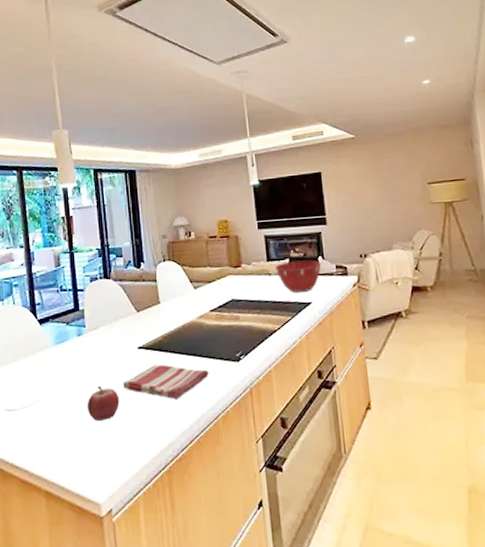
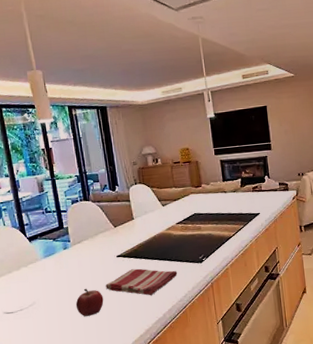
mixing bowl: present [275,260,322,292] -> none [230,179,268,206]

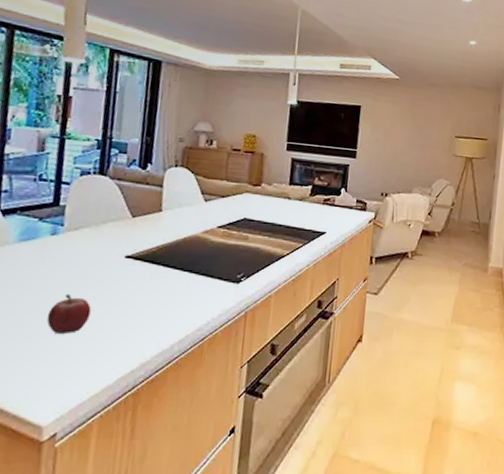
dish towel: present [105,268,178,295] -> none [98,277,204,317]

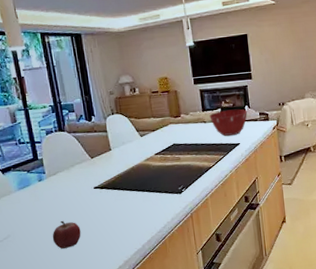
mixing bowl: none [296,188,344,221] -> present [209,109,248,136]

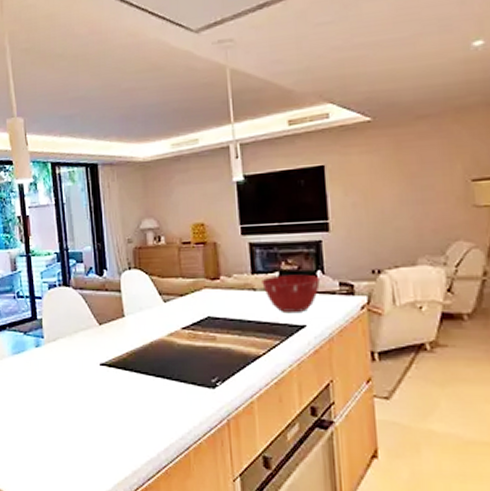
fruit: present [52,221,81,249] -> none [46,402,80,439]

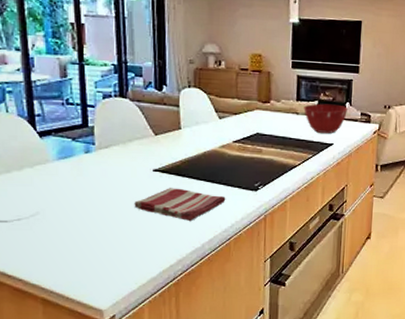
dish towel: none [84,384,180,424] -> present [134,188,226,221]

